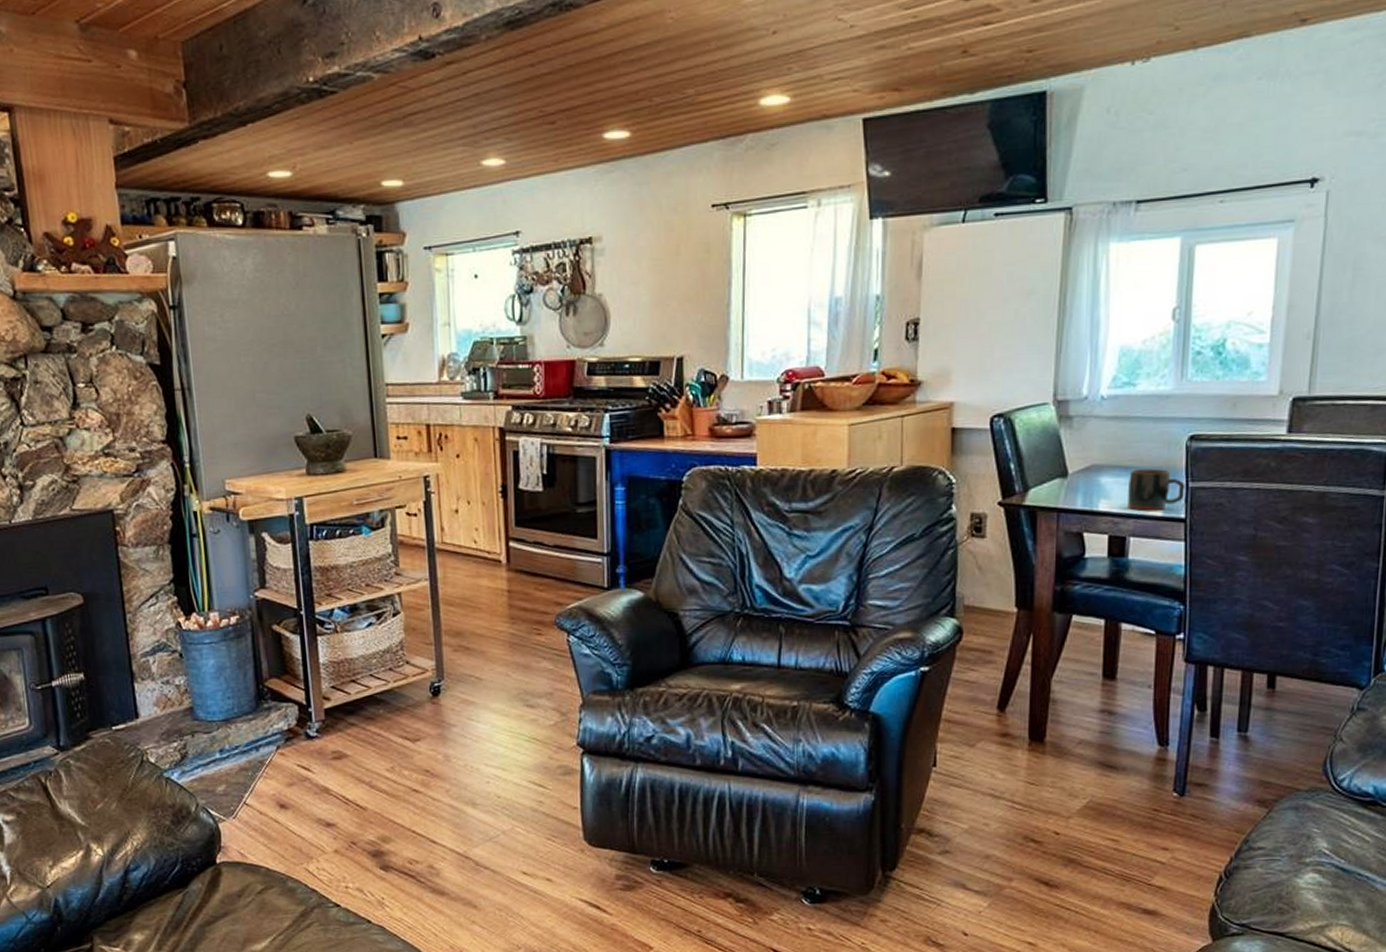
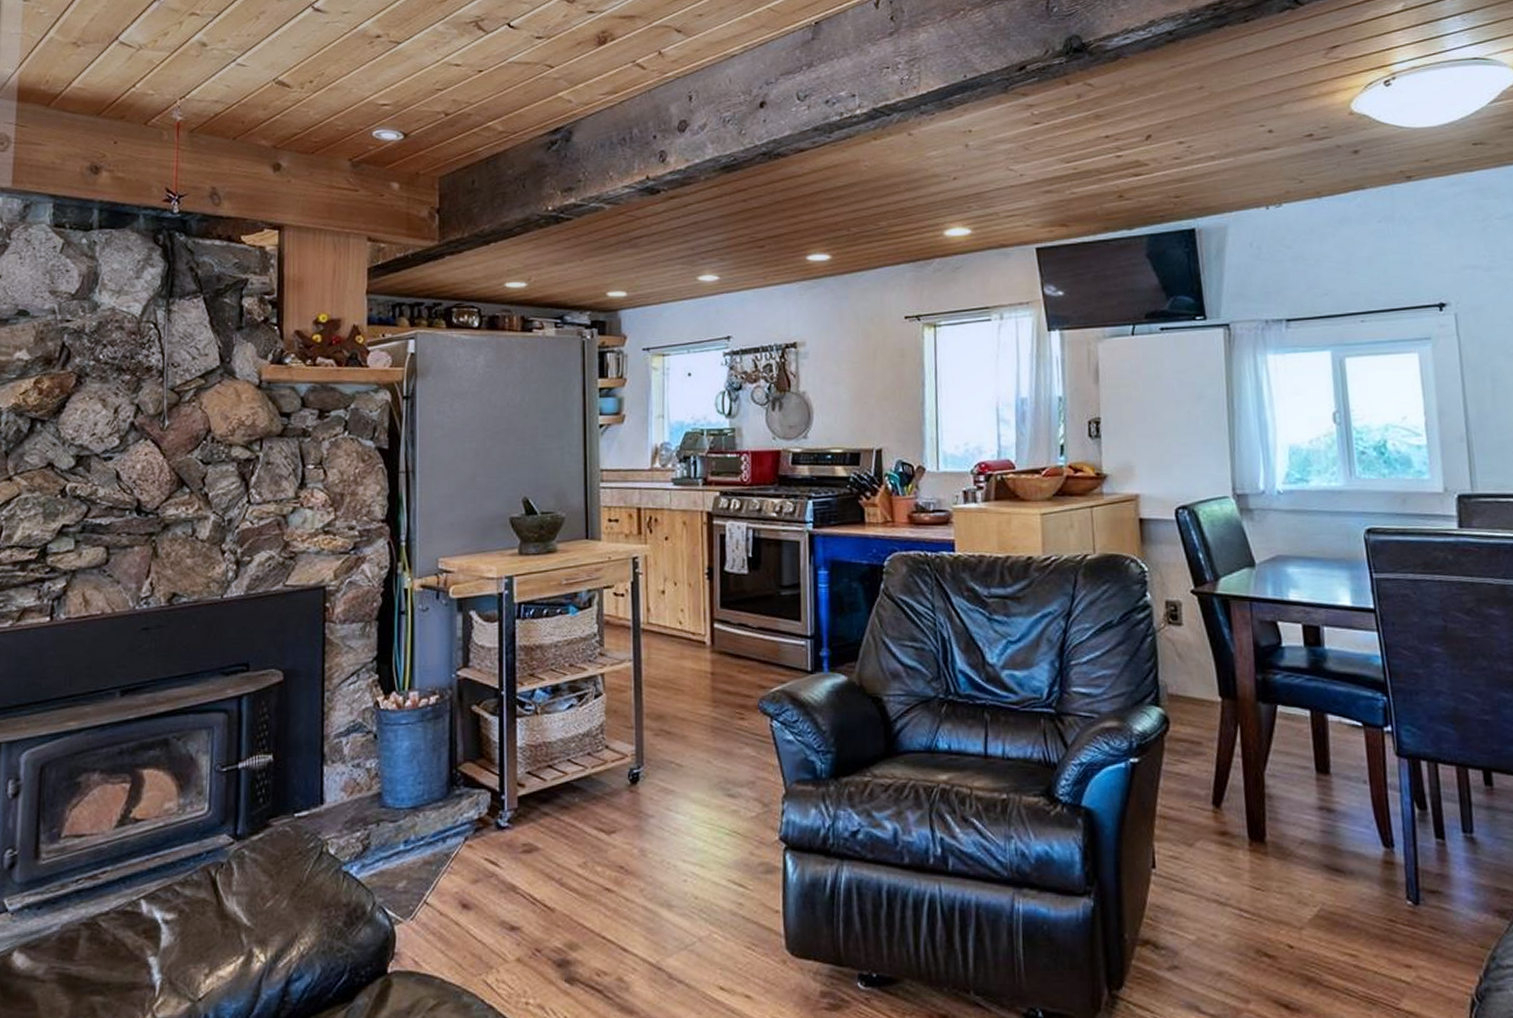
mug: present [1126,468,1185,510] -> none [1314,560,1371,600]

